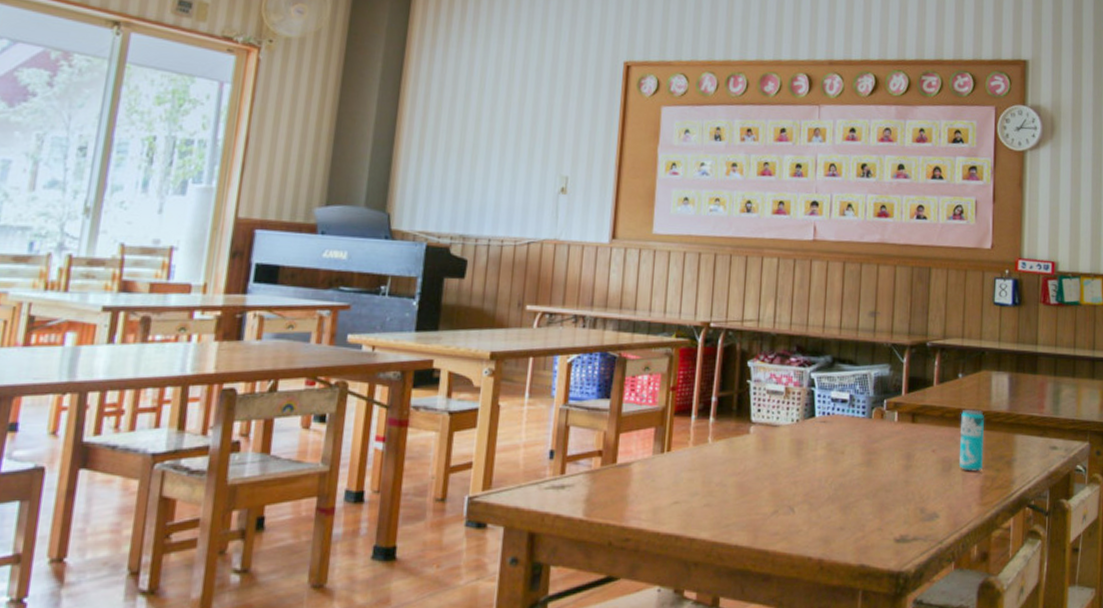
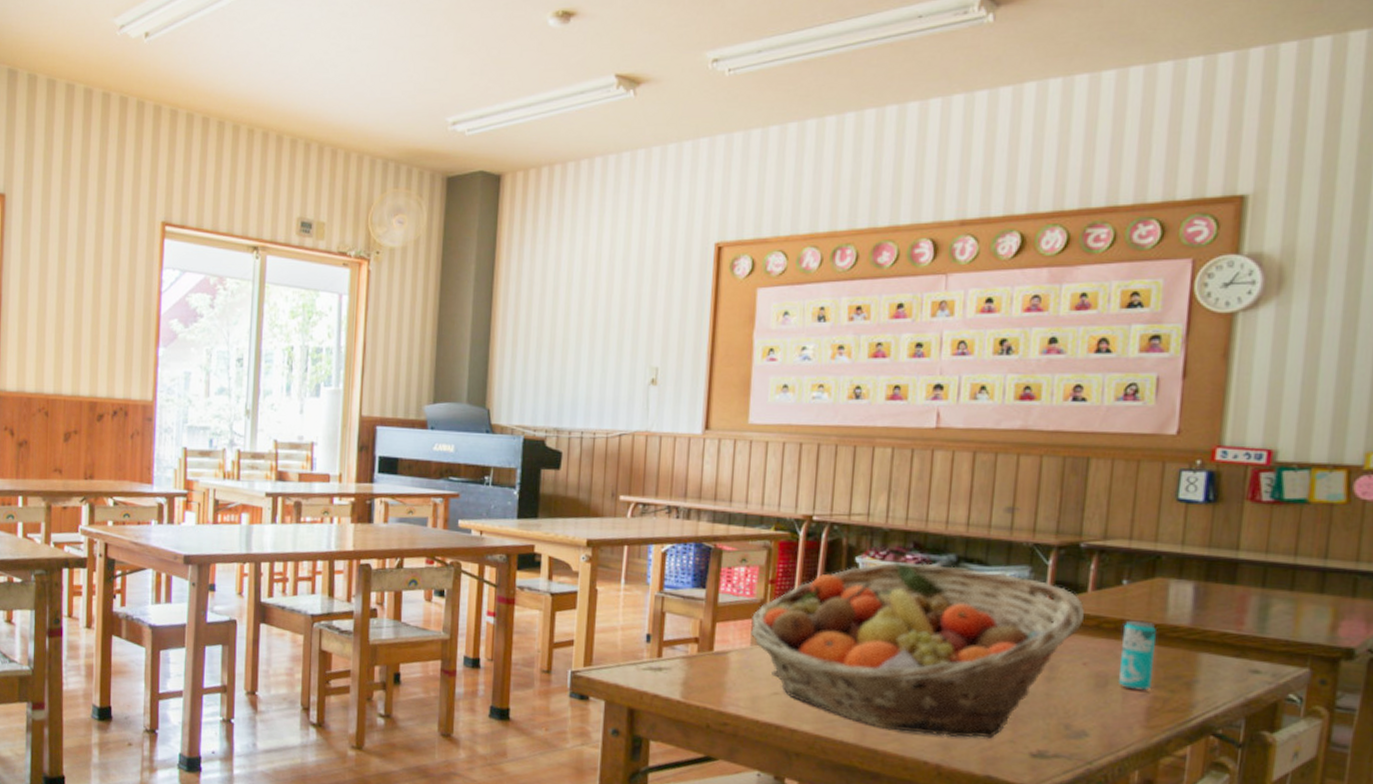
fruit basket: none [653,364,932,531] -> present [751,561,1085,739]

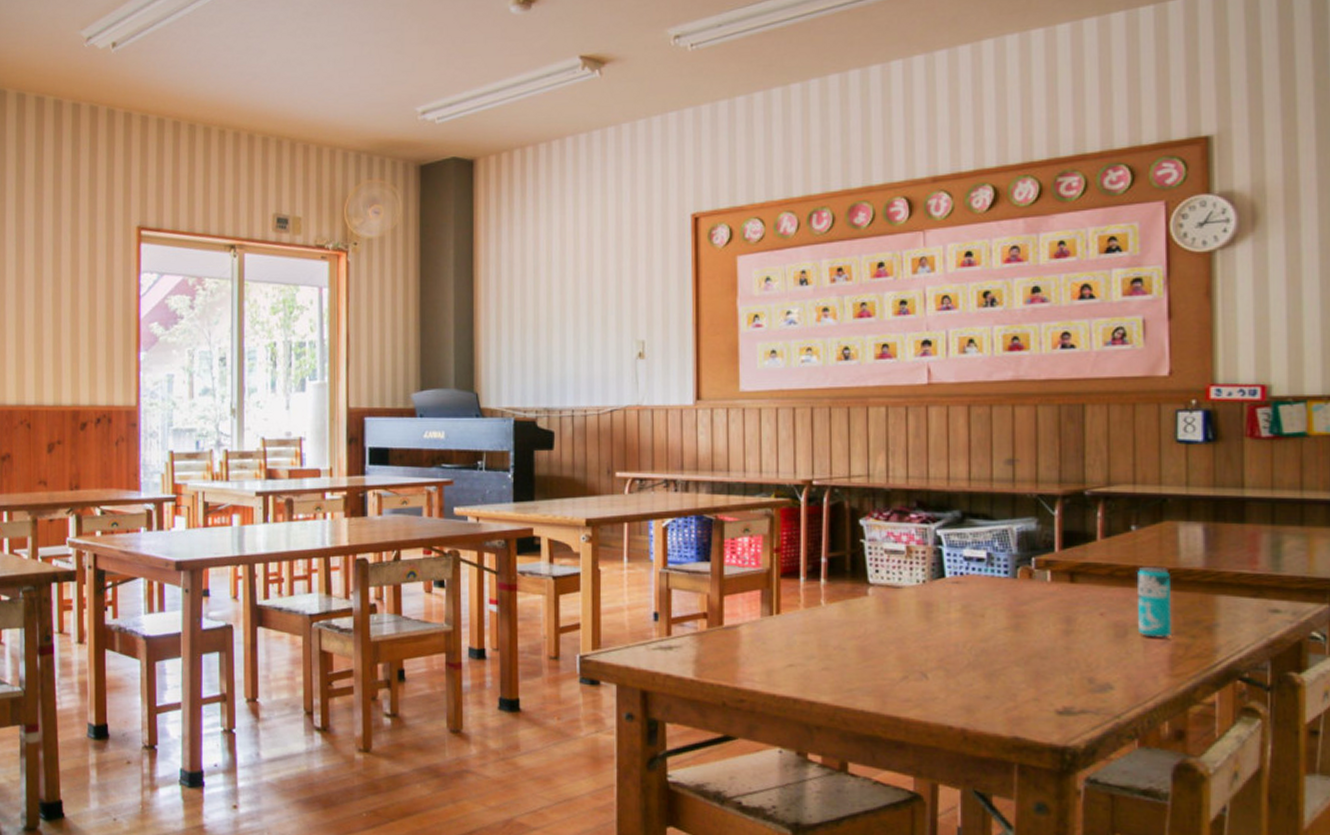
fruit basket: present [751,561,1085,739] -> none [760,521,1097,699]

